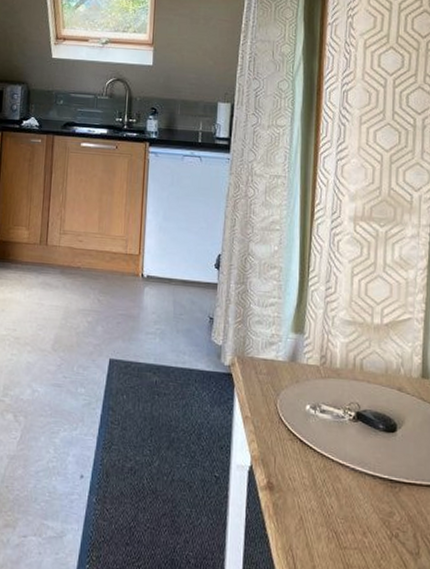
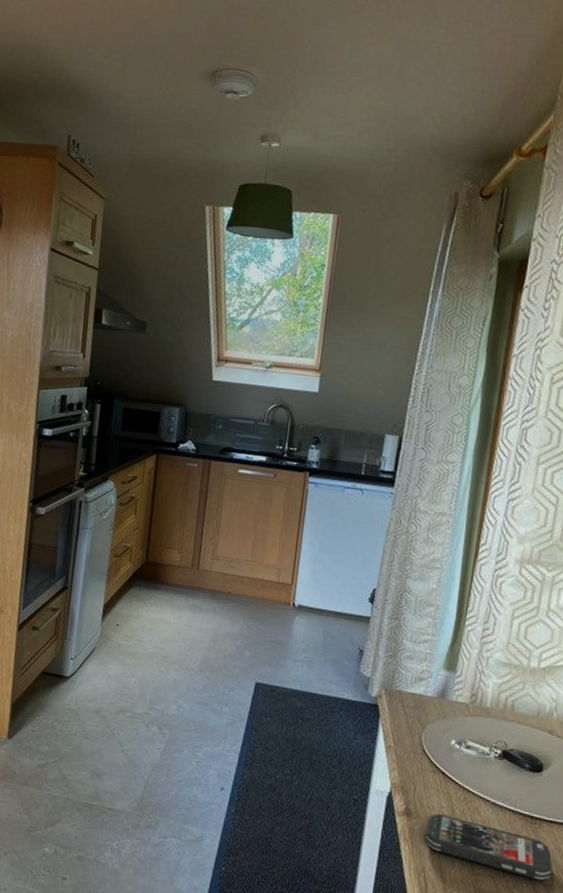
smartphone: none [289,484,418,549] -> present [424,813,553,881]

